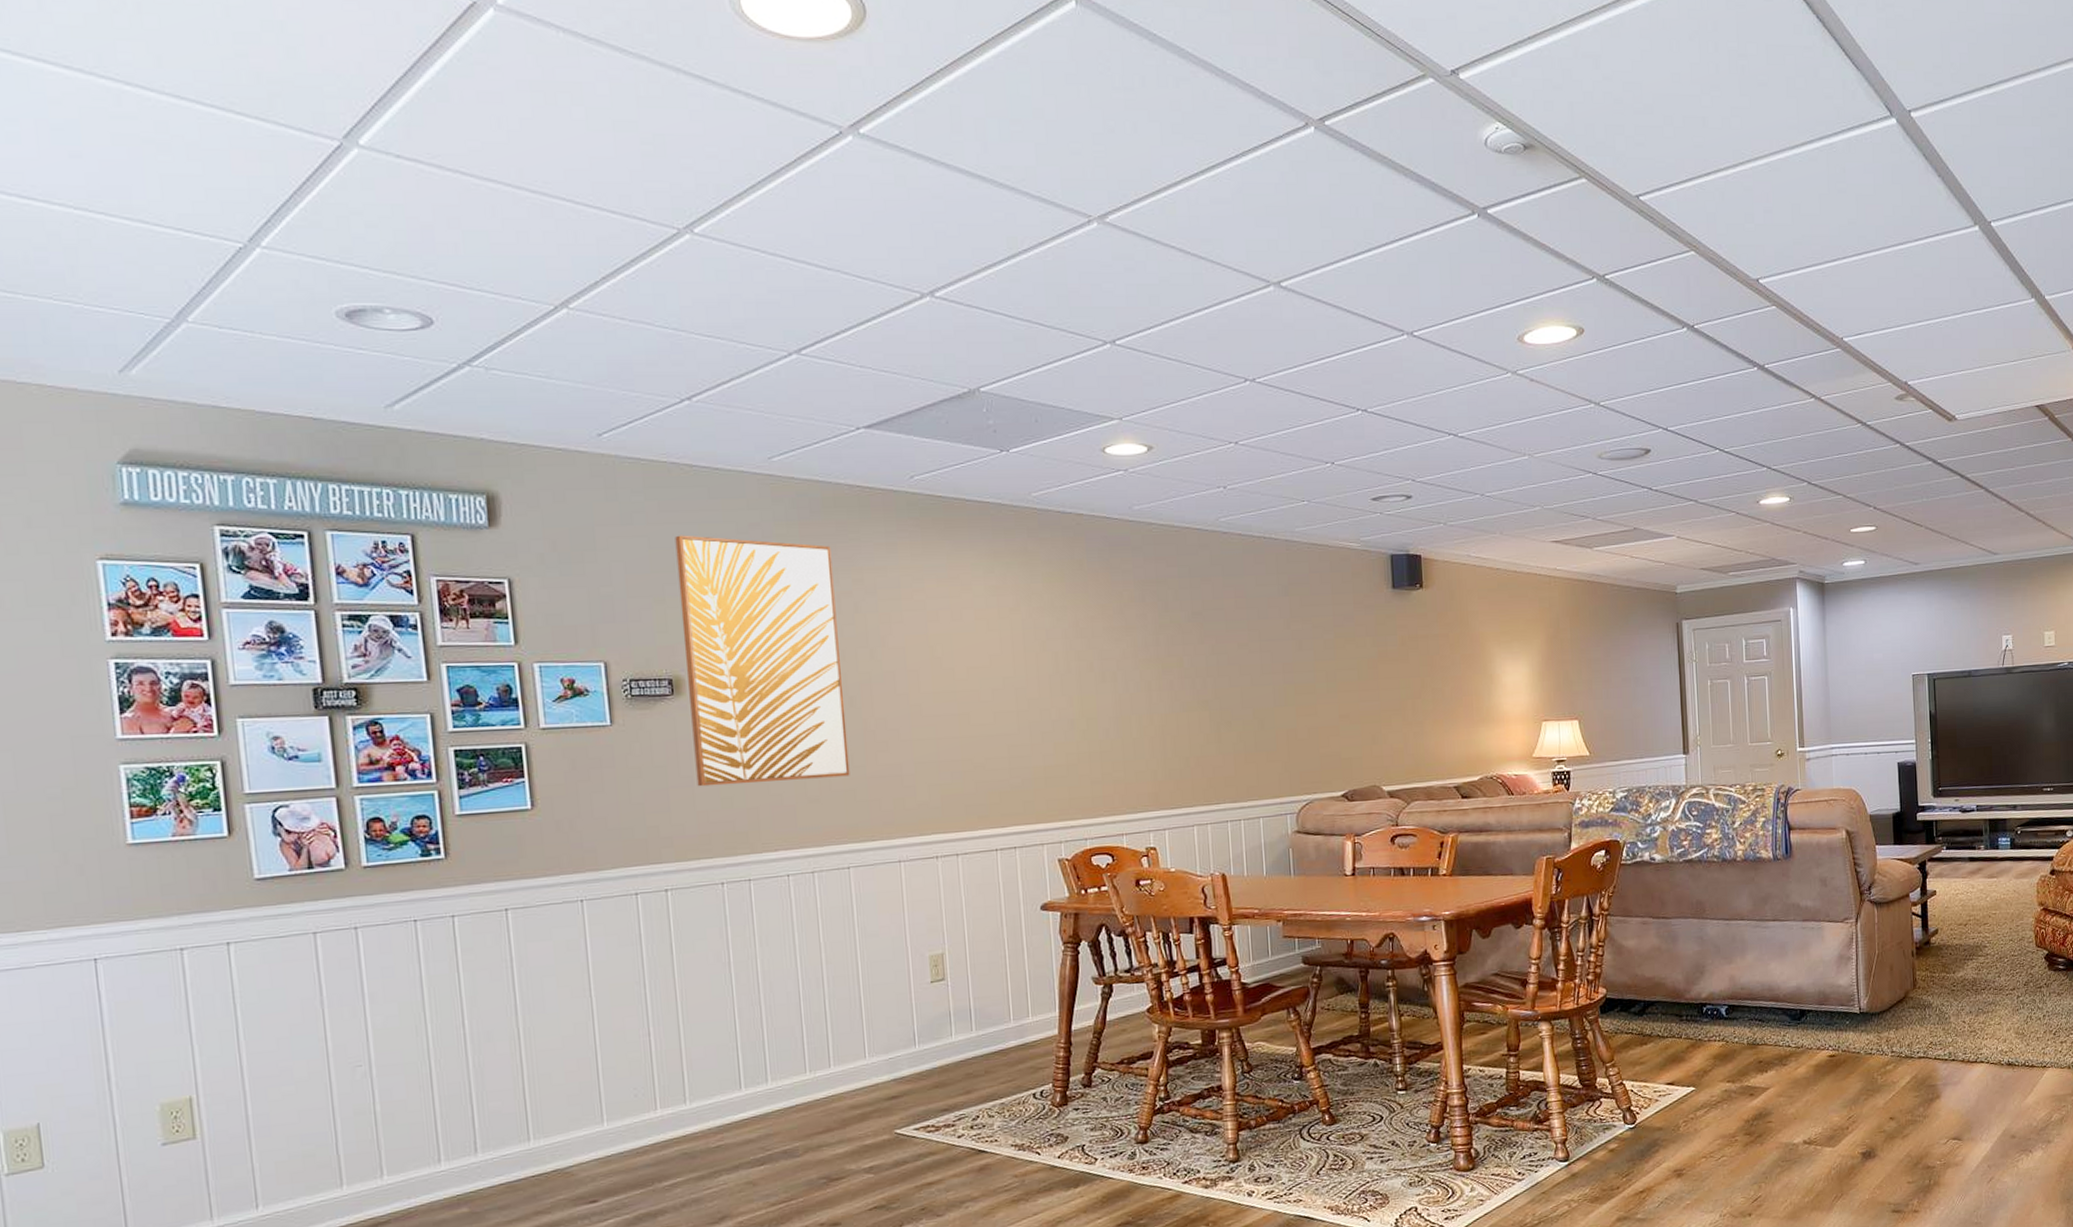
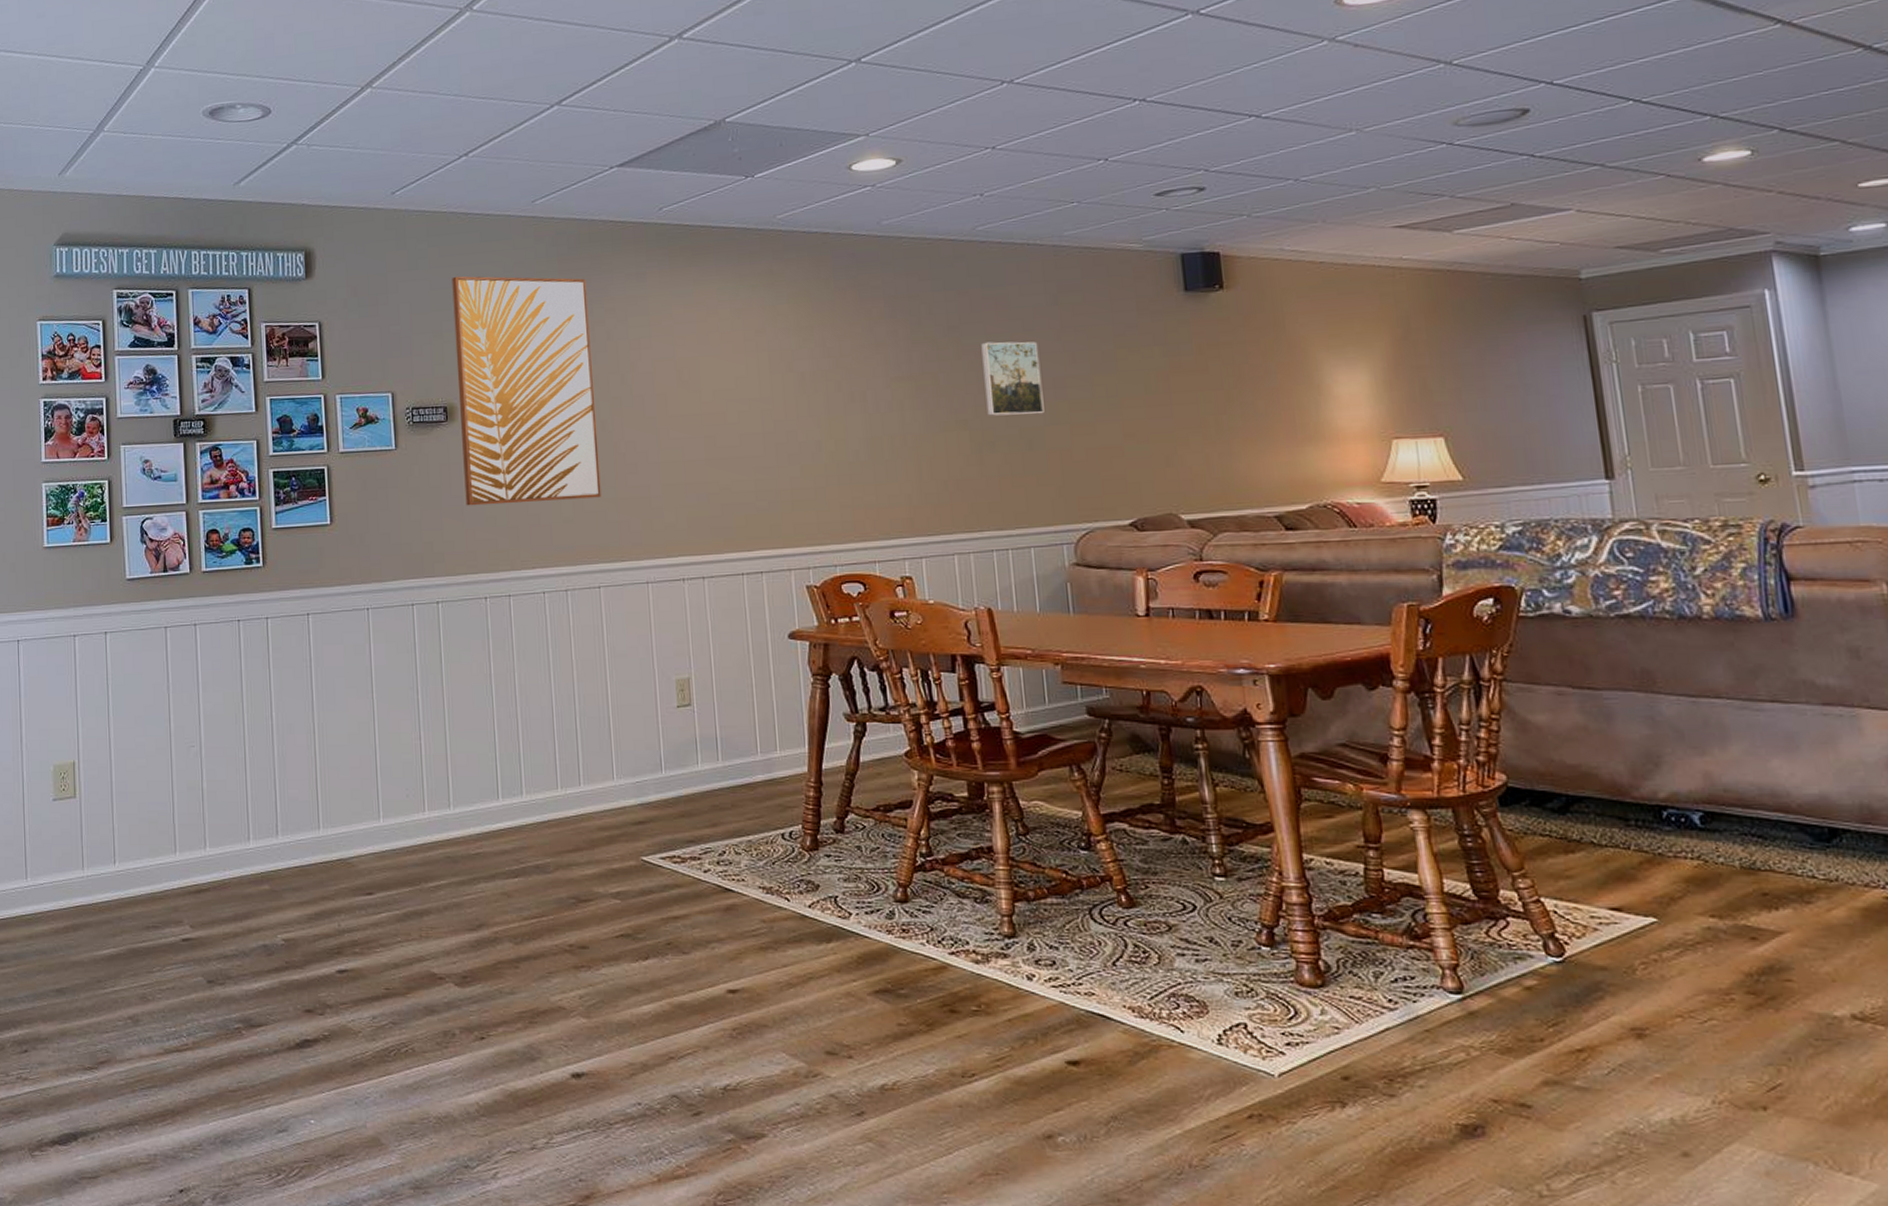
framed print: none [1221,628,1275,697] -> present [981,341,1044,416]

